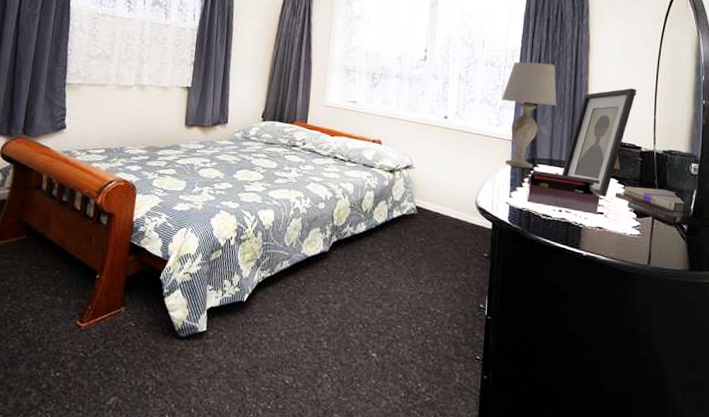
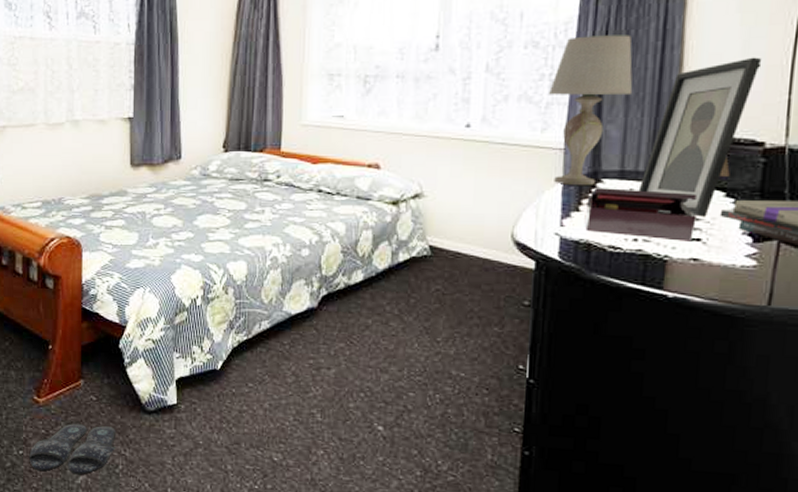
slippers: none [65,347,150,396] -> present [29,423,116,475]

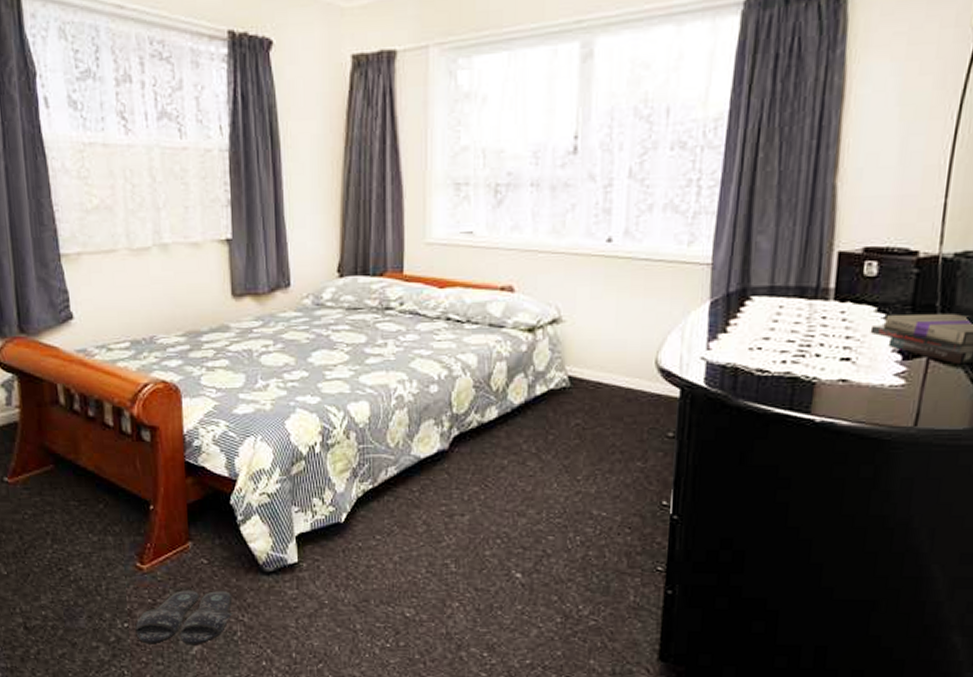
table lamp: present [549,34,633,186] -> none [697,132,786,305]
jewelry box: present [584,188,697,241] -> none [732,306,847,362]
picture frame: present [638,57,762,217] -> none [788,156,920,335]

